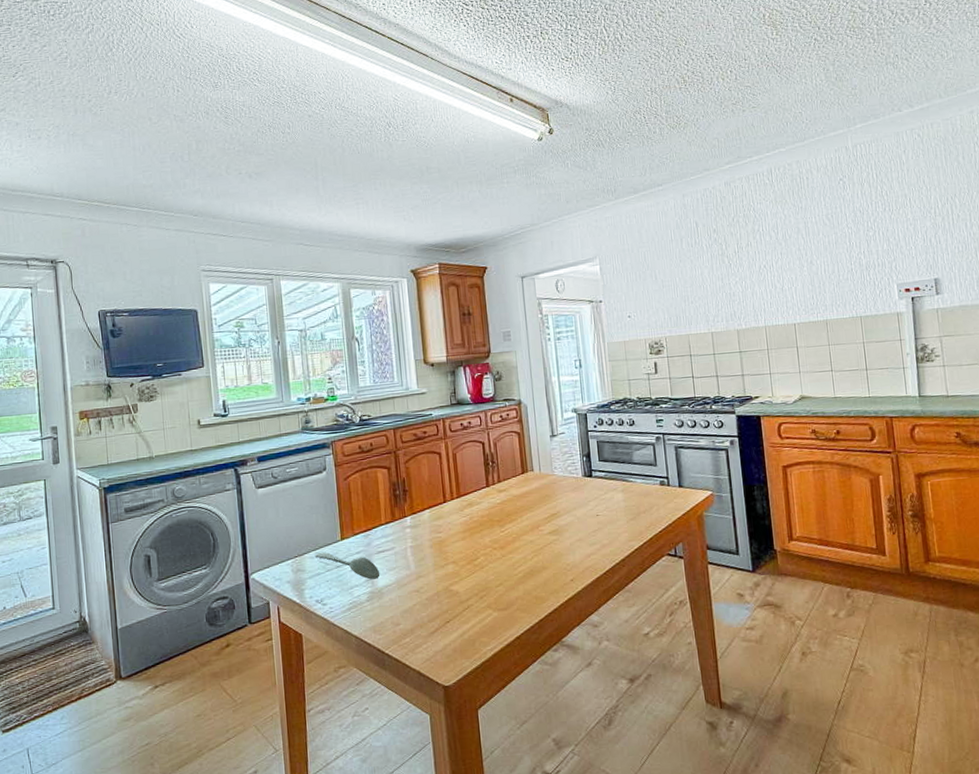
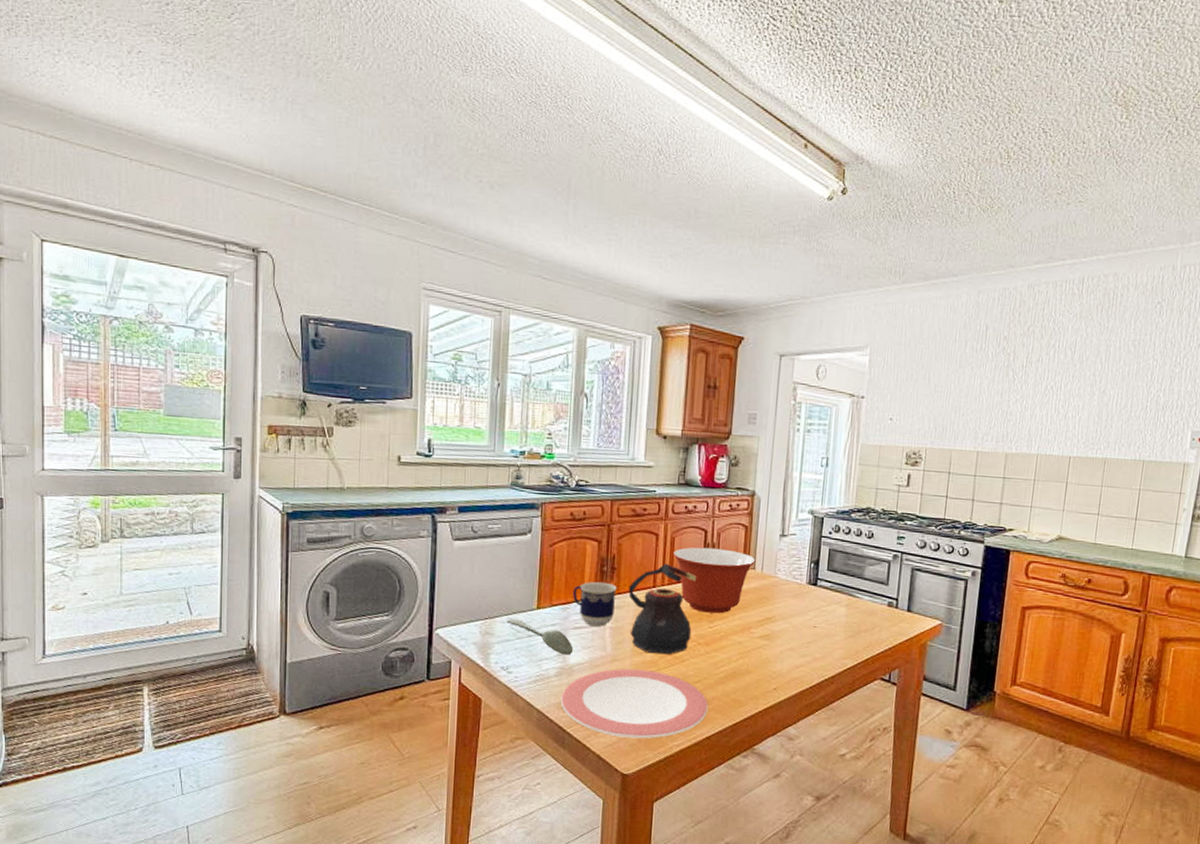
cup: none [371,505,412,548] -> present [573,581,617,627]
plate: none [375,581,514,651] -> present [560,668,708,739]
teapot: none [422,478,486,565] -> present [628,563,696,655]
mixing bowl: none [456,456,533,519] -> present [672,547,756,614]

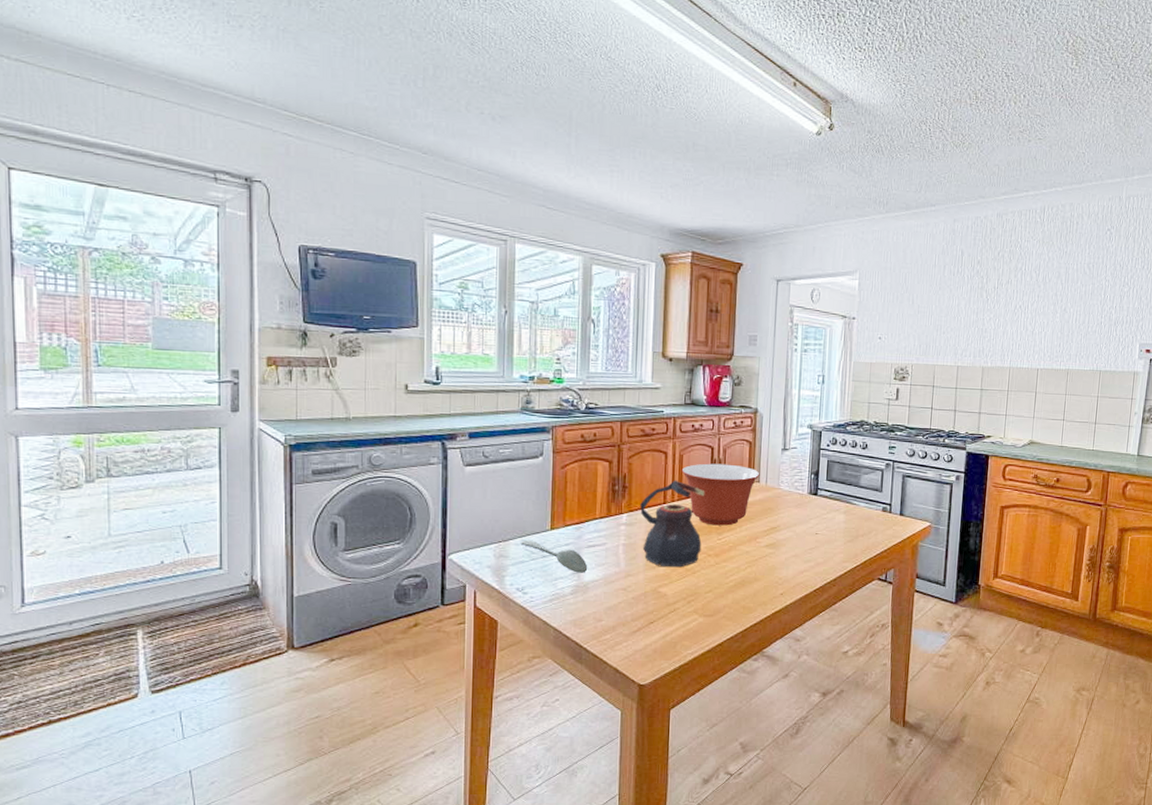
plate: present [560,668,708,739] -> none [576,583,719,650]
cup: present [573,581,617,627] -> none [586,500,629,544]

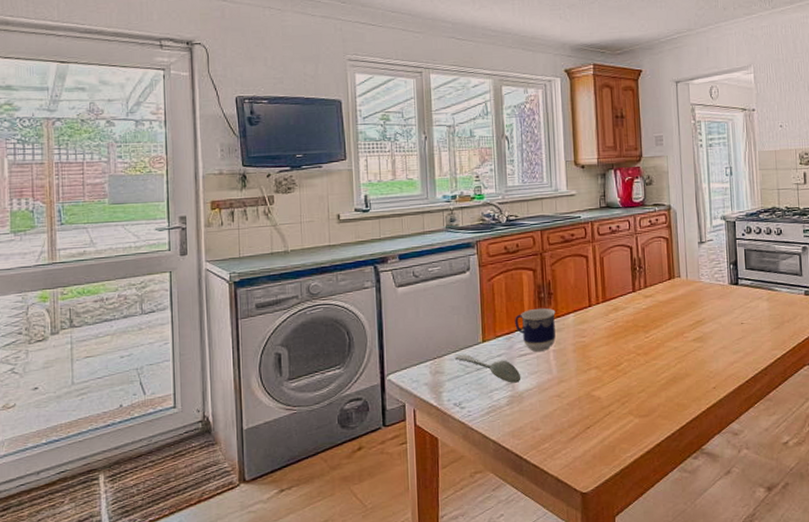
cup: none [586,500,629,544] -> present [515,308,556,352]
teapot: present [640,480,704,568] -> none [566,282,630,370]
mixing bowl: present [681,463,760,526] -> none [603,262,680,324]

